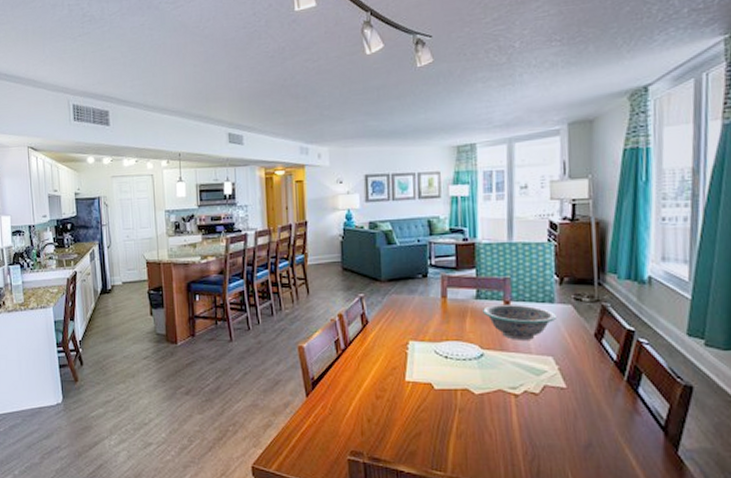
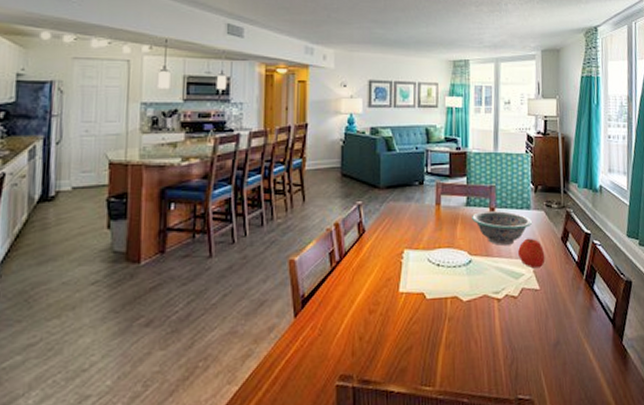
apple: none [539,333,574,364] -> present [518,238,545,267]

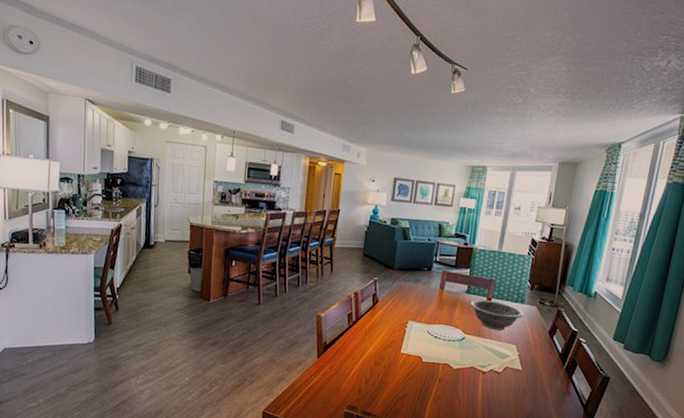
apple: present [518,238,545,267] -> none [507,327,532,352]

